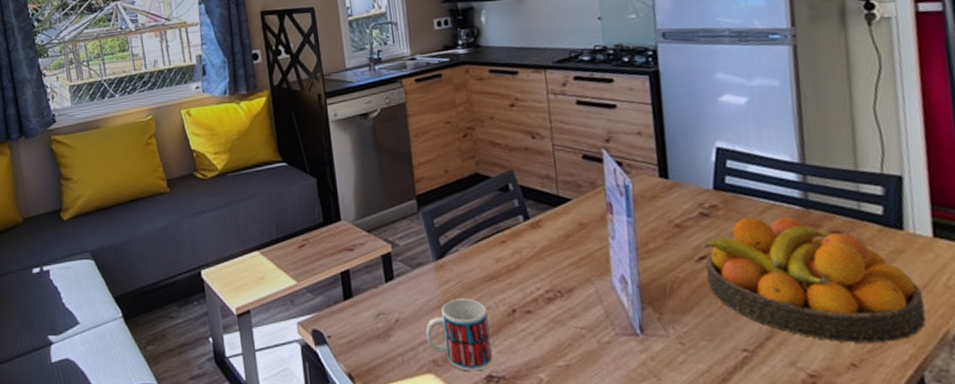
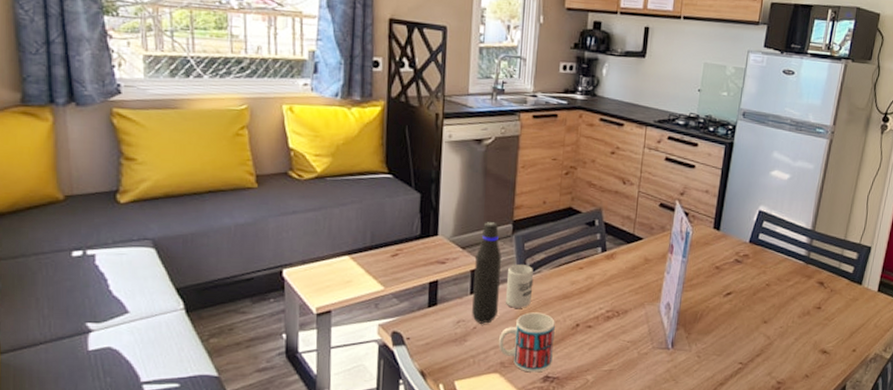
water bottle: none [383,200,419,316] -> present [472,222,501,324]
cup: none [421,243,454,295] -> present [505,263,534,308]
fruit bowl: present [702,217,926,344] -> none [728,266,860,362]

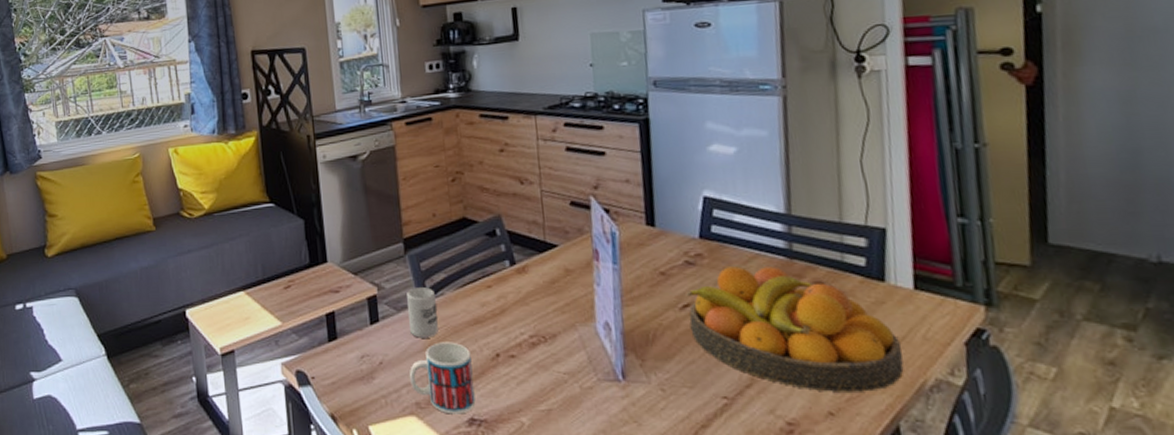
water bottle: present [472,222,501,324] -> none [369,242,403,358]
fruit bowl: none [728,266,860,362] -> present [686,266,904,394]

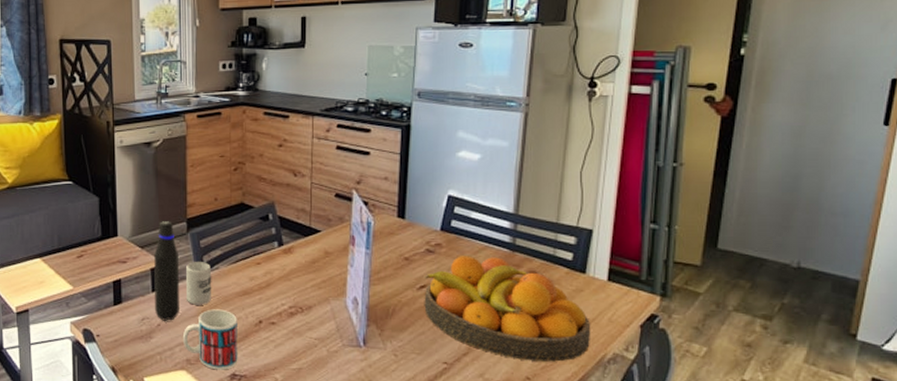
water bottle: none [369,242,403,358] -> present [153,221,179,321]

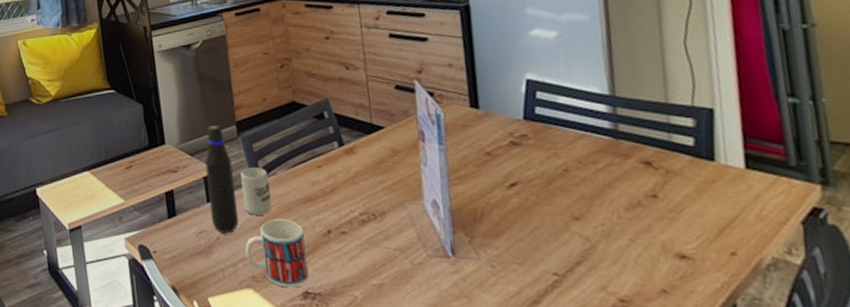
fruit bowl: present [424,256,590,363] -> none [512,146,739,272]

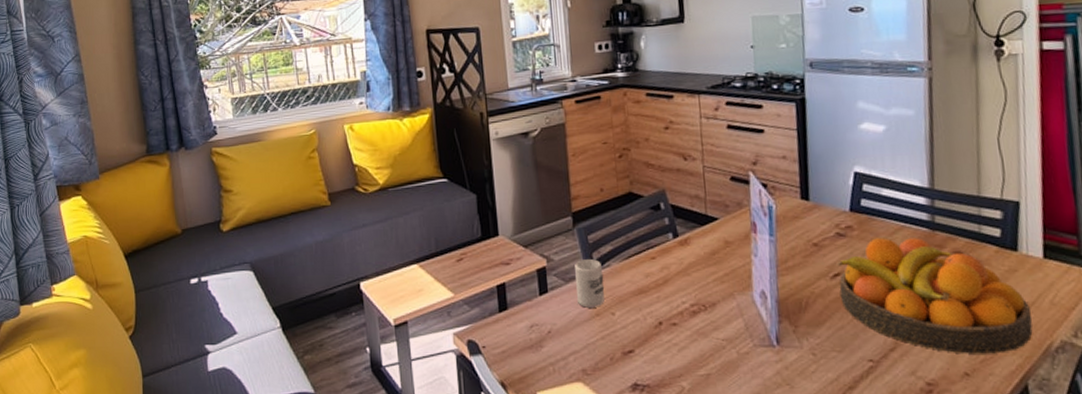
water bottle: present [205,125,239,234] -> none [539,216,571,327]
mug: present [245,219,309,288] -> none [577,311,639,380]
fruit bowl: none [512,146,739,272] -> present [836,238,1033,356]

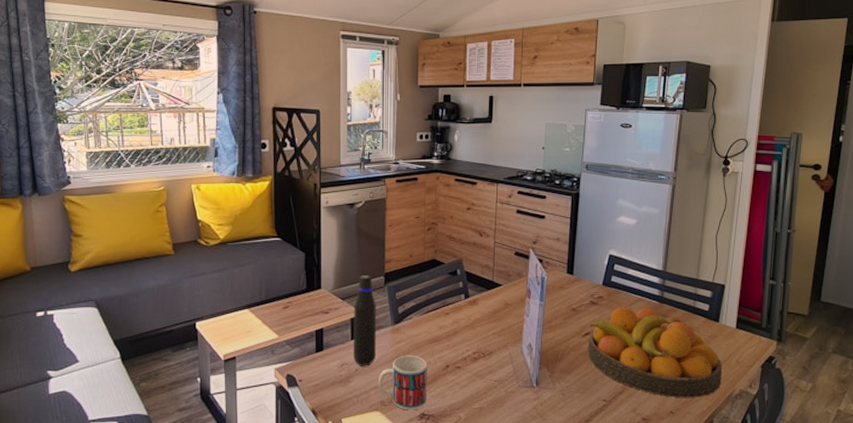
water bottle: none [539,216,571,327] -> present [353,275,376,366]
cup: present [575,258,605,308] -> none [381,311,406,352]
mug: none [577,311,639,380] -> present [379,355,427,410]

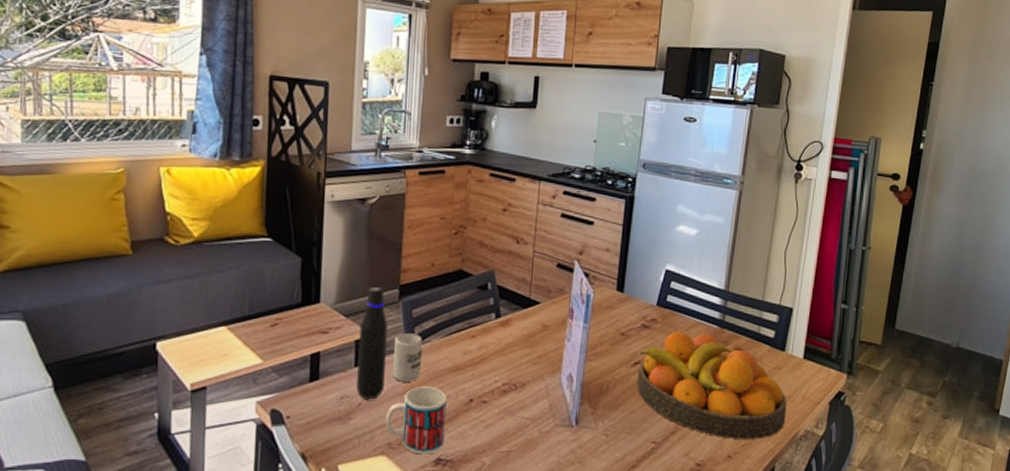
cup: none [381,311,406,352] -> present [392,332,423,382]

